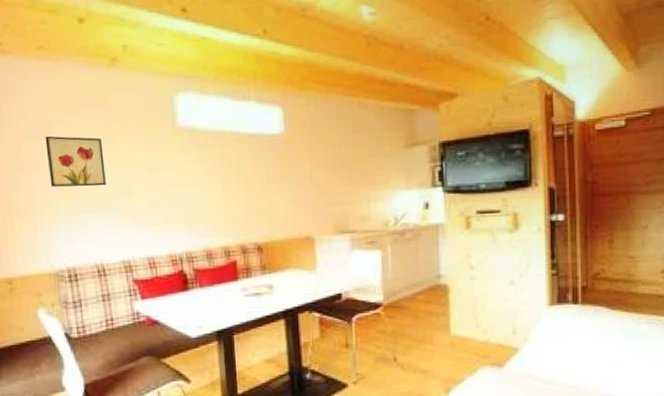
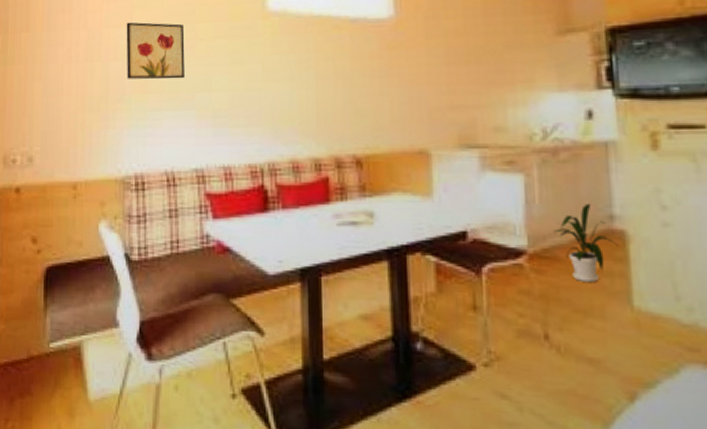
house plant: none [401,267,443,322] -> present [553,203,618,283]

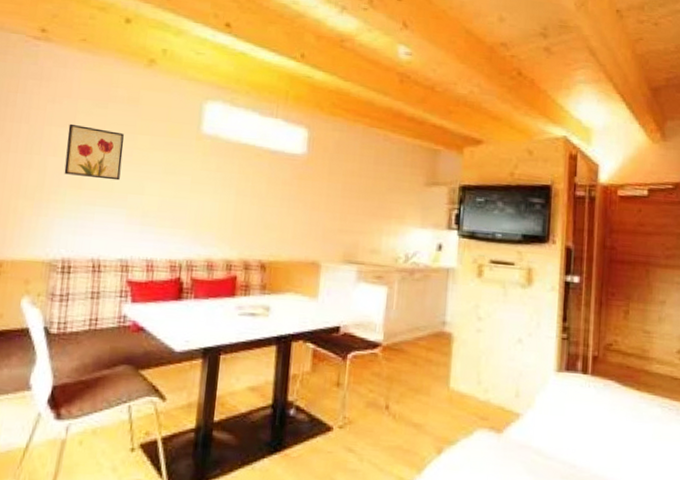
house plant: present [553,203,618,283] -> none [403,311,446,370]

